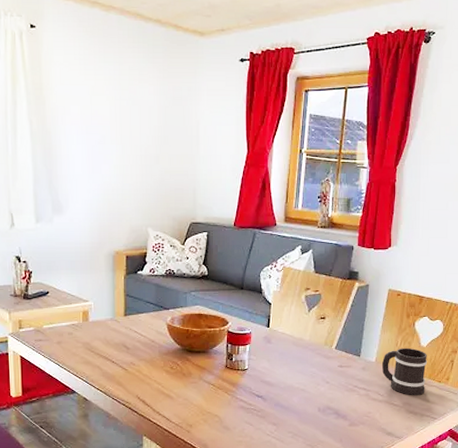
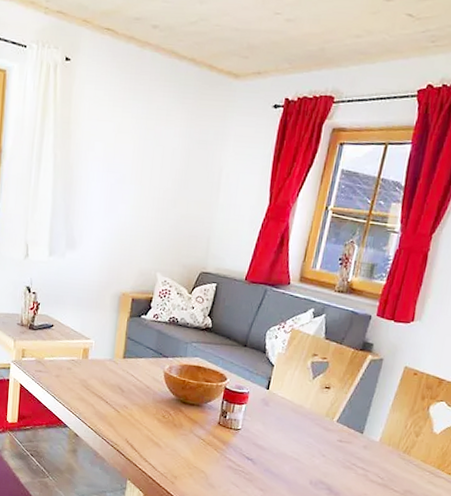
mug: present [381,347,427,396] -> none [385,431,439,485]

